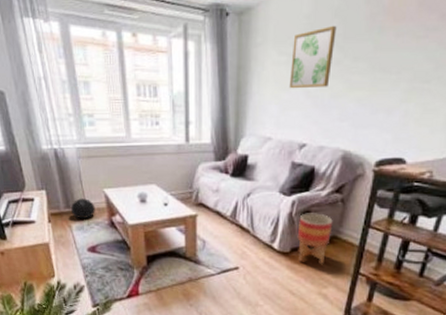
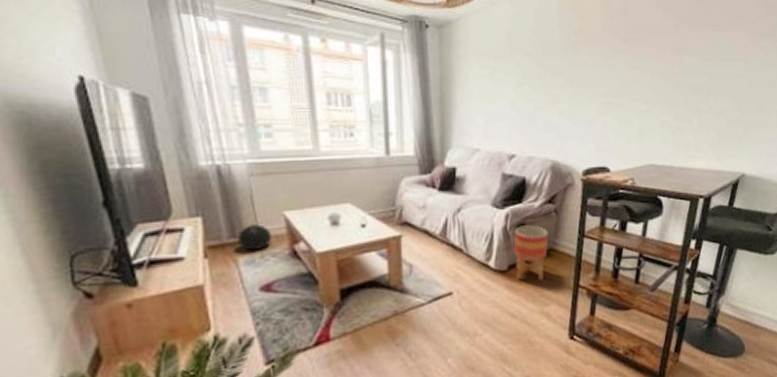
wall art: present [289,25,337,89] -> none [493,42,535,101]

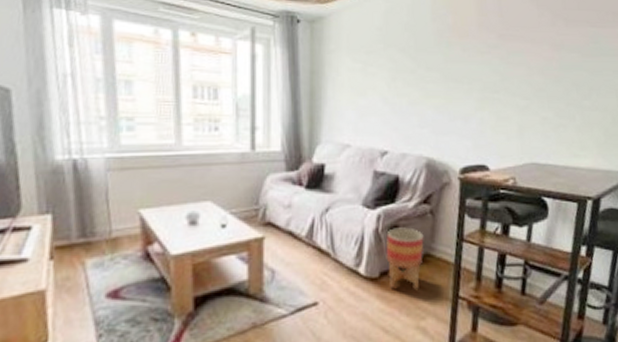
decorative ball: present [237,224,272,251] -> none [86,223,125,252]

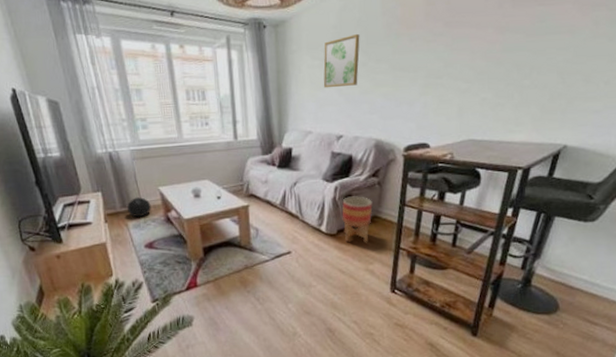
decorative ball: none [86,223,125,252] -> present [127,197,151,218]
wall art: none [365,37,408,95] -> present [323,33,360,88]

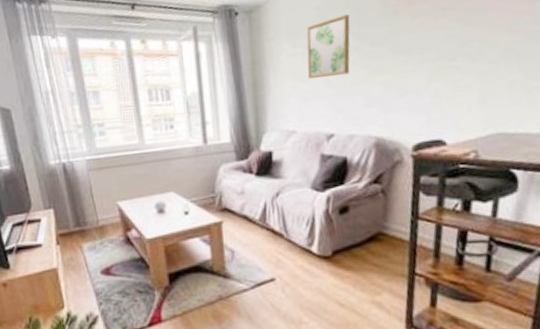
decorative ball: present [127,197,151,218] -> none [81,214,109,238]
planter: present [342,196,373,243] -> none [337,207,376,268]

